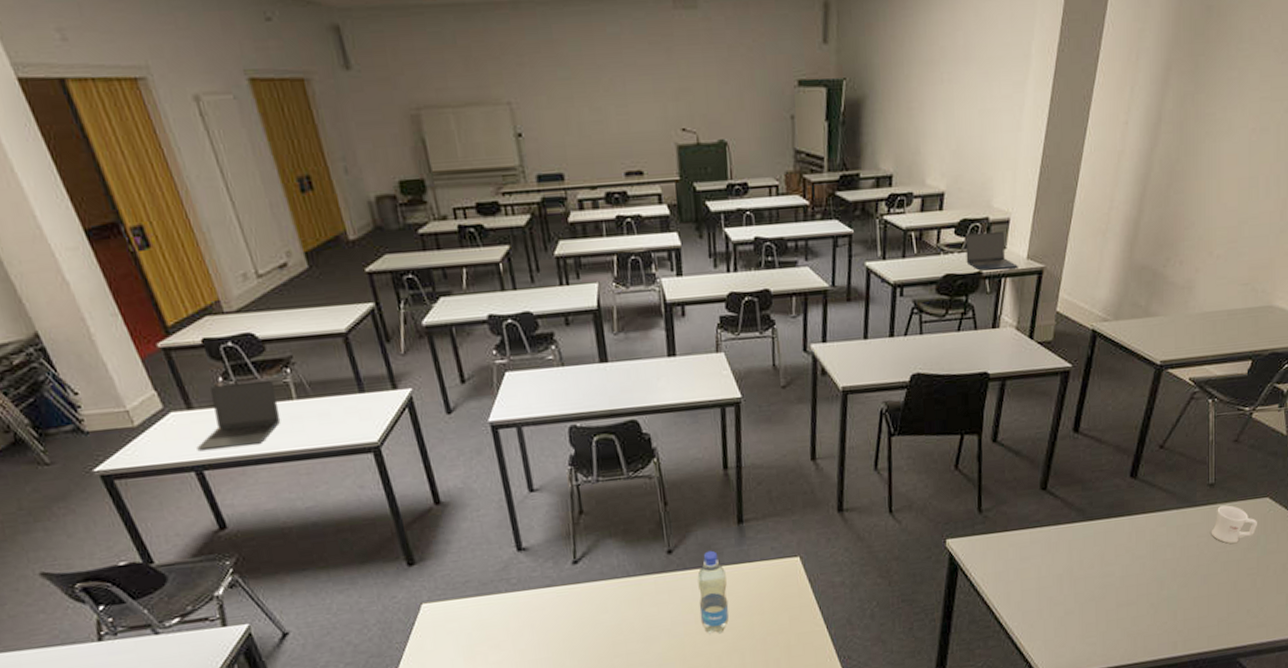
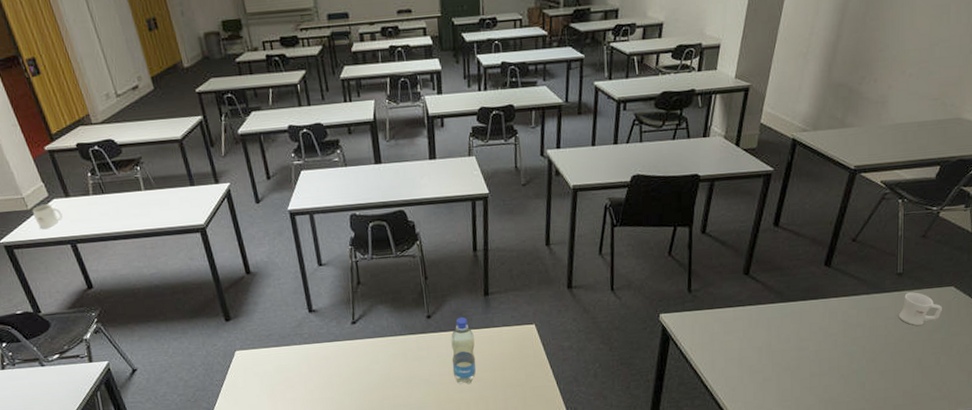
mug: none [140,418,184,453] -> present [32,204,63,230]
laptop: present [197,379,281,450] -> none [72,175,133,228]
laptop: present [965,230,1018,271] -> none [681,54,727,89]

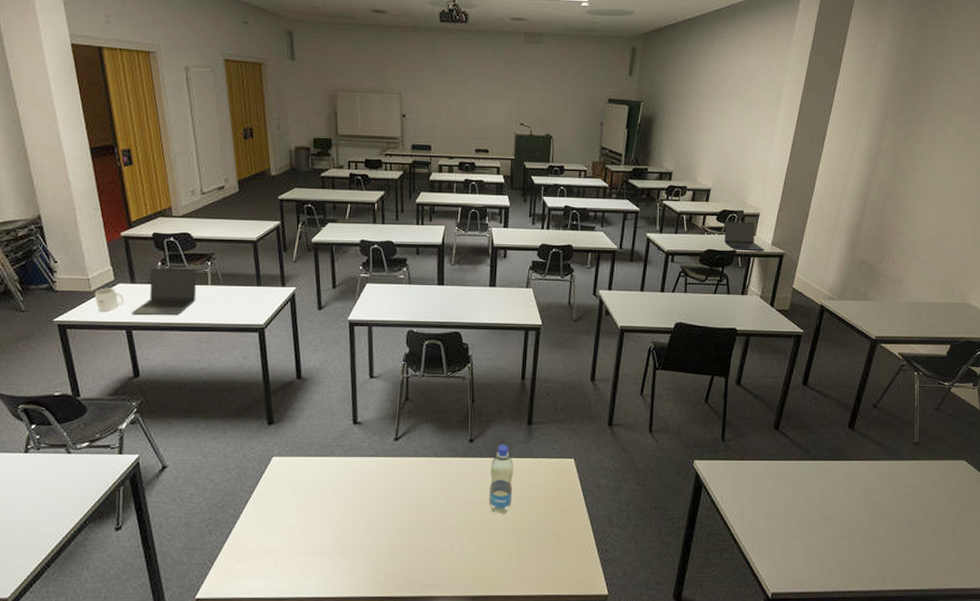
laptop: none [72,175,133,228] -> present [131,268,197,315]
laptop: none [681,54,727,89] -> present [724,221,764,252]
mug: present [898,292,943,326] -> none [915,462,956,496]

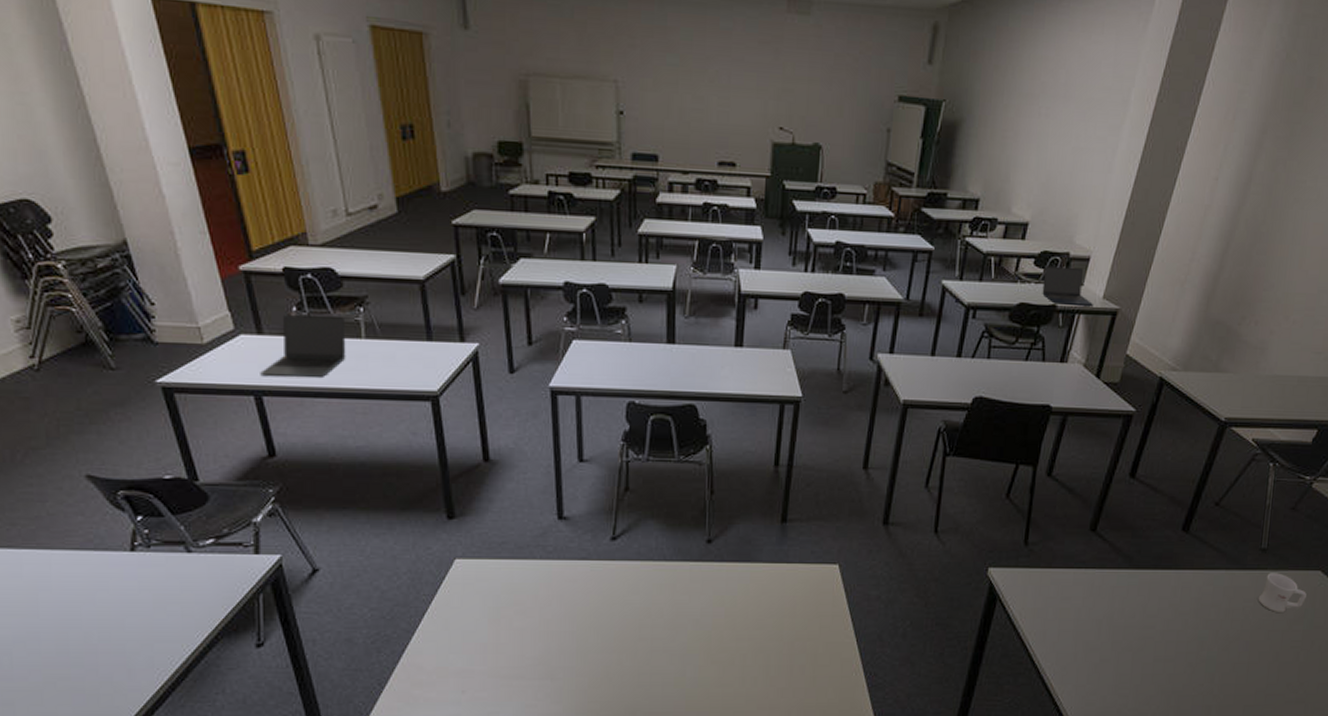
mug: present [94,288,124,313] -> none [208,339,249,373]
bottle: present [489,444,513,515] -> none [730,545,762,632]
mug: none [915,462,956,496] -> present [1258,573,1308,612]

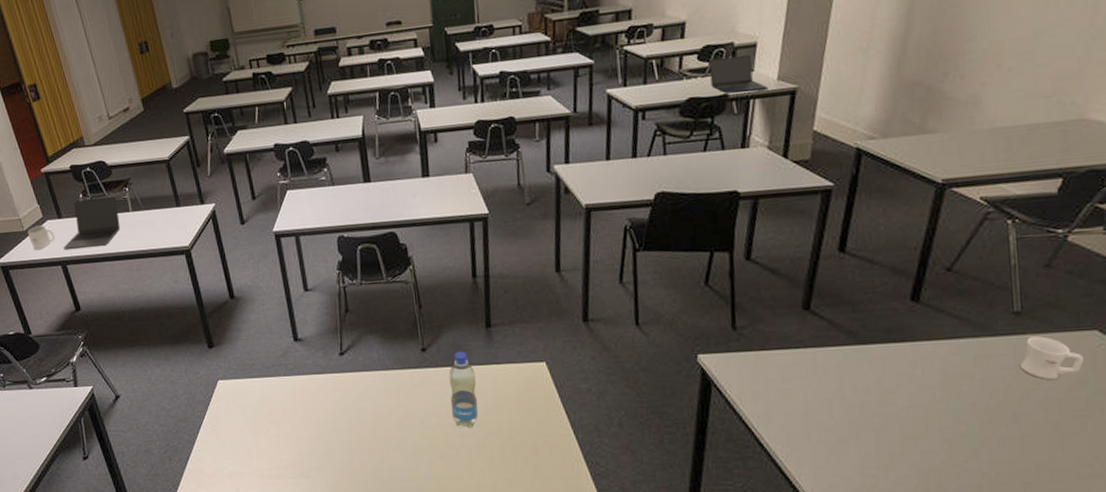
mug: none [208,339,249,373] -> present [27,225,55,251]
bottle: none [730,545,762,632] -> present [449,351,479,429]

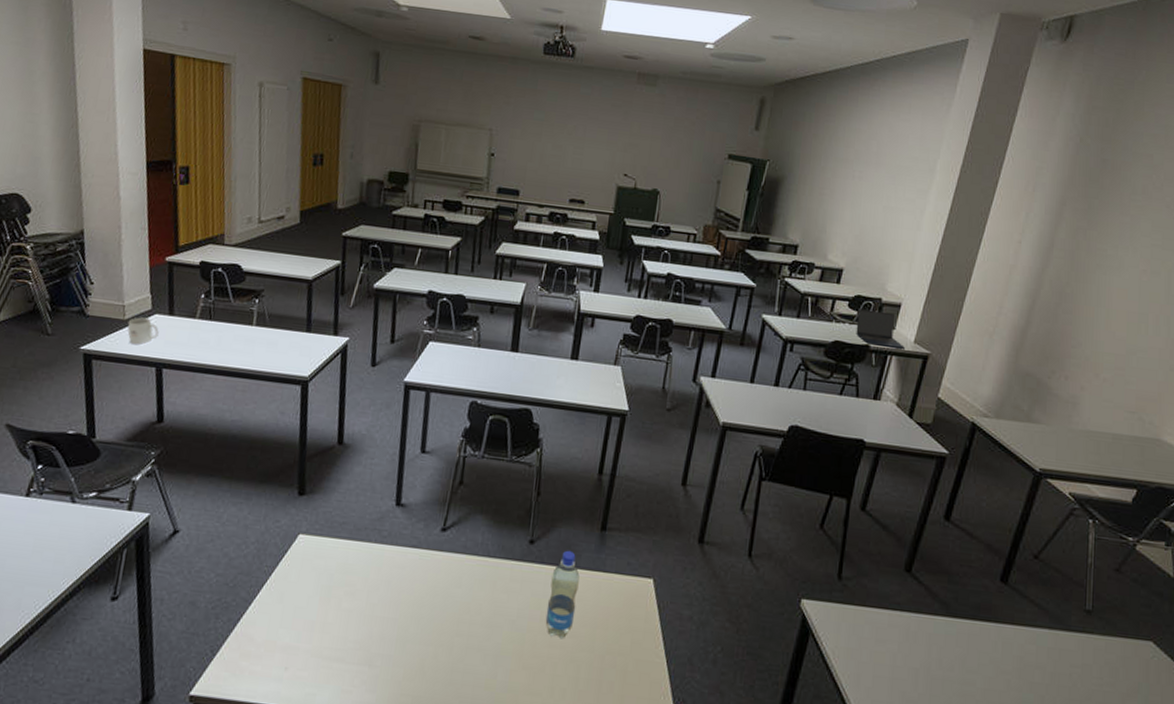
laptop: present [63,196,121,249] -> none [164,301,243,356]
mug: present [1020,336,1085,379] -> none [1085,637,1140,684]

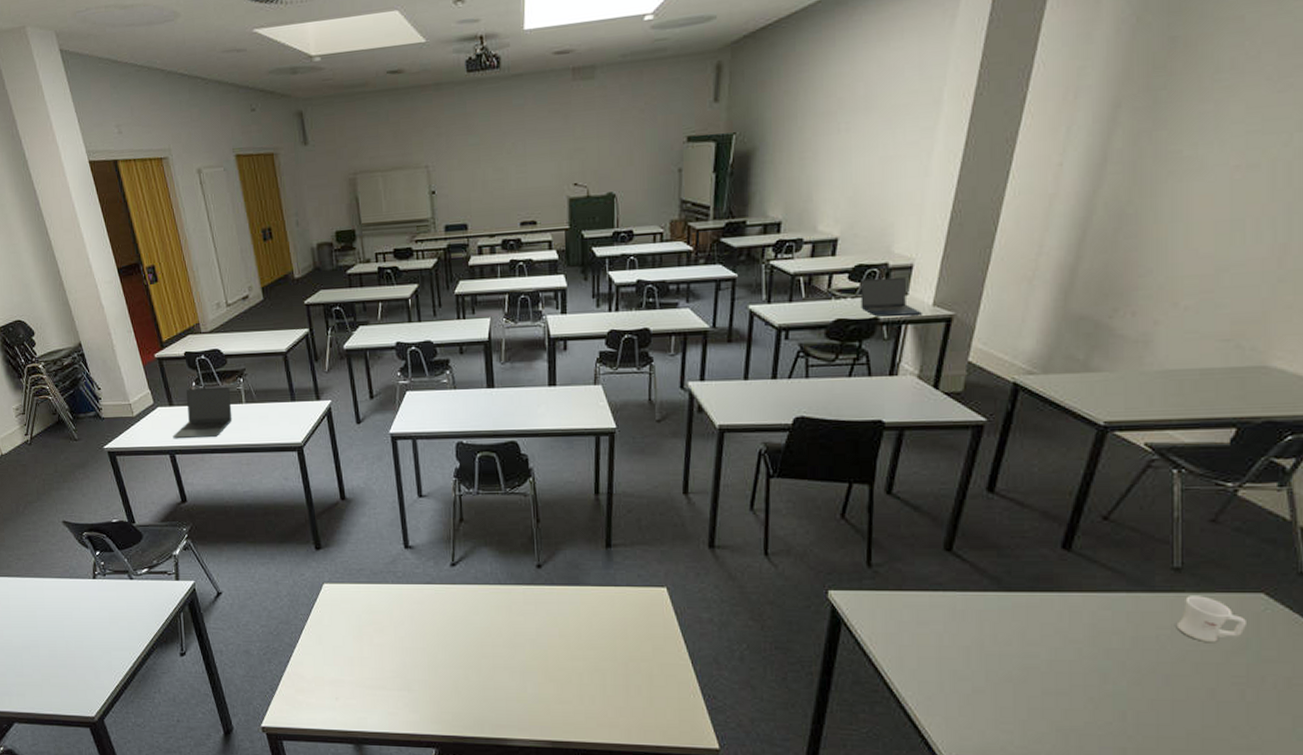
mug: present [127,317,159,346] -> none [137,412,165,438]
laptop: none [164,301,243,356] -> present [173,386,232,438]
bottle: present [545,550,580,639] -> none [563,570,593,652]
mug: none [1085,637,1140,684] -> present [1176,595,1248,642]

